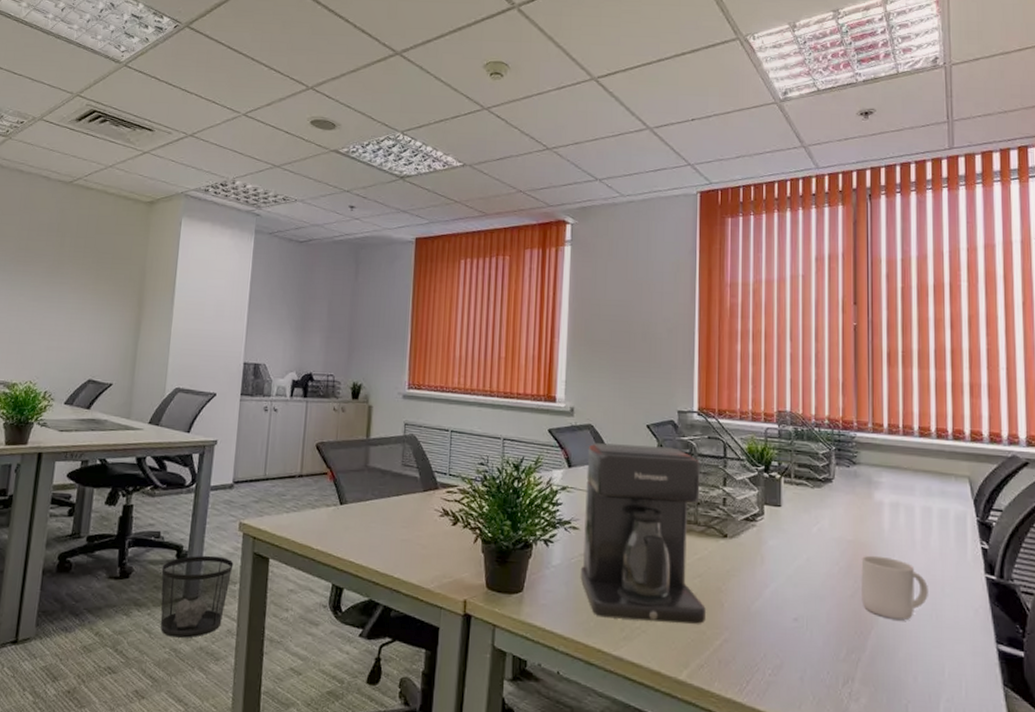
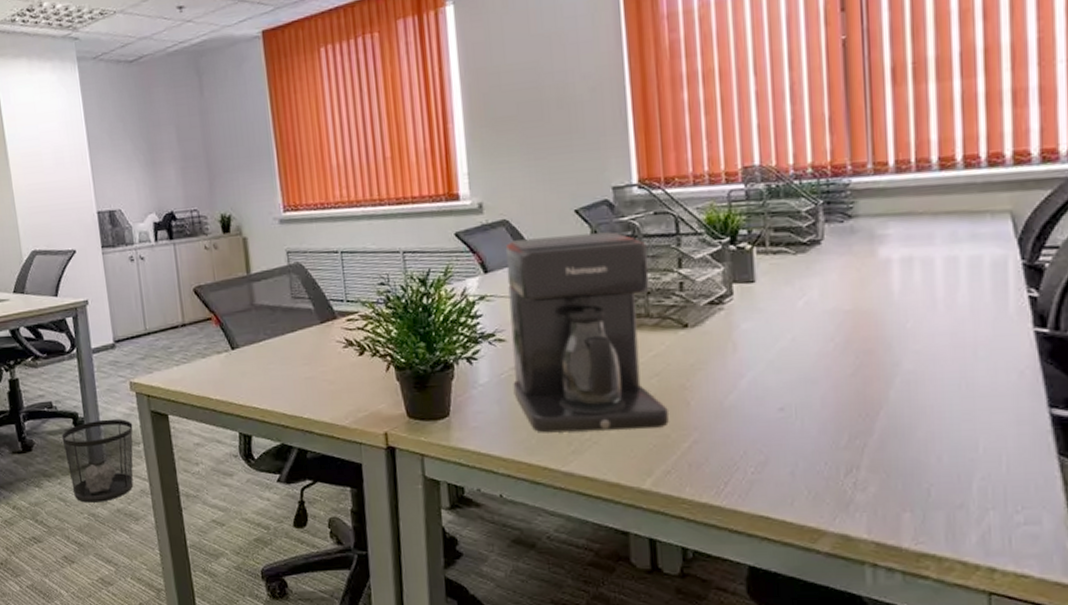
mug: present [861,555,928,620] -> none [863,323,955,395]

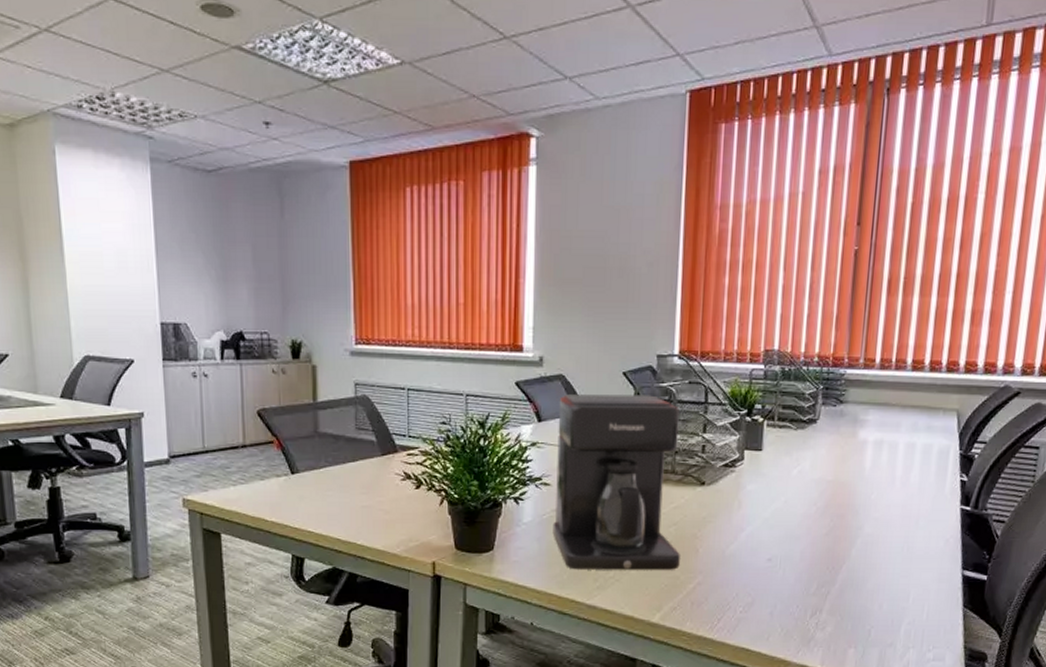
waste bin: present [61,419,134,503] -> none [104,534,183,616]

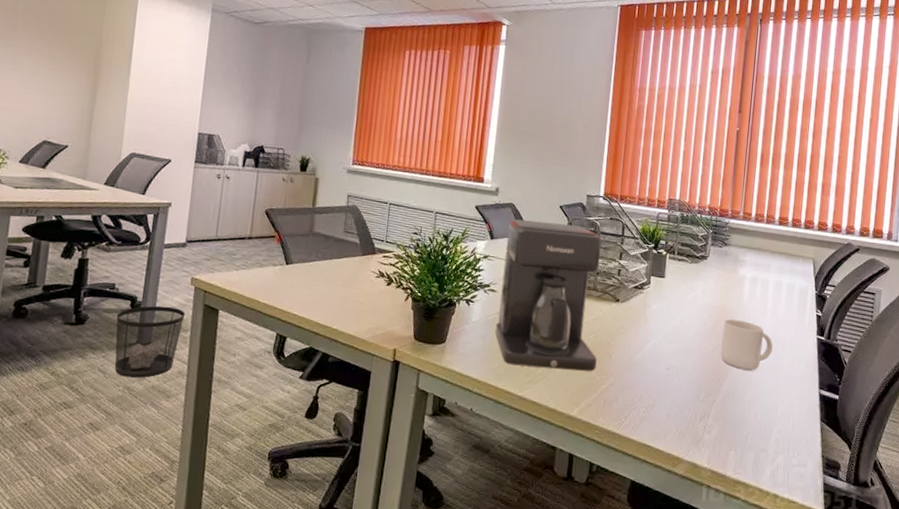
waste bin: none [104,534,183,616] -> present [114,305,185,378]
mug: none [836,494,903,553] -> present [721,319,773,370]

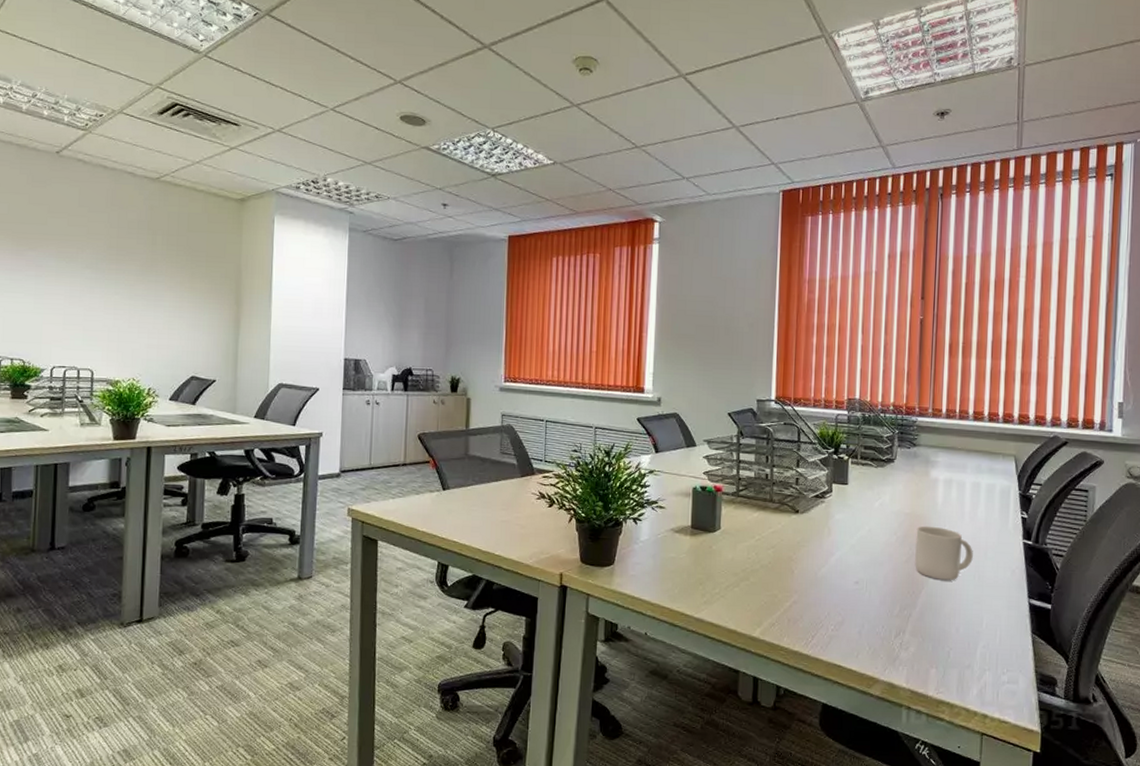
waste bin: present [114,305,185,378] -> none [276,539,344,613]
coffee maker: present [495,219,602,371] -> none [666,430,778,589]

